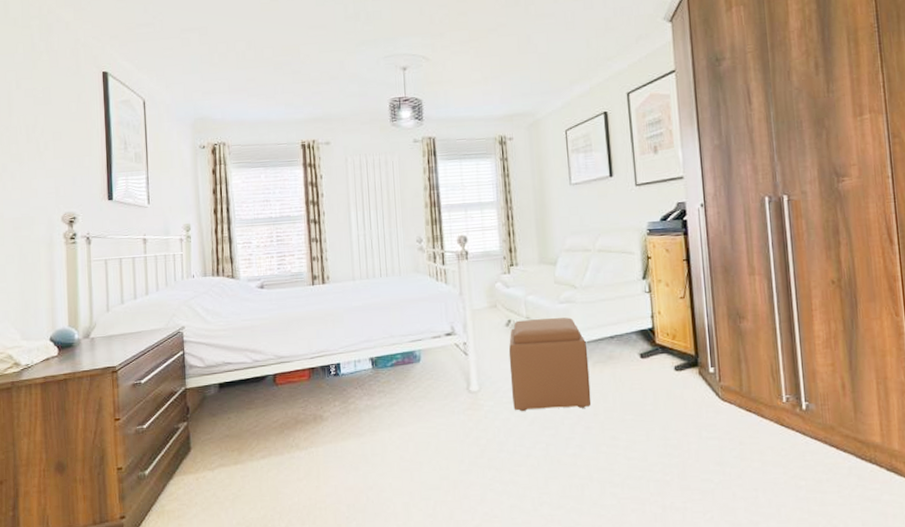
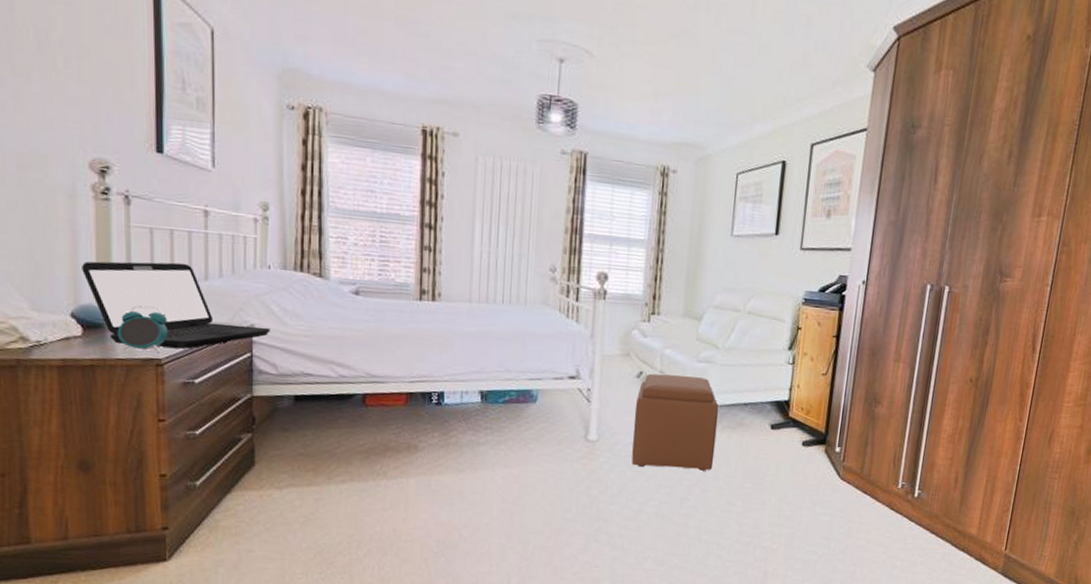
laptop: none [57,284,197,358] -> present [82,261,270,349]
alarm clock: none [83,323,121,364] -> present [117,305,169,353]

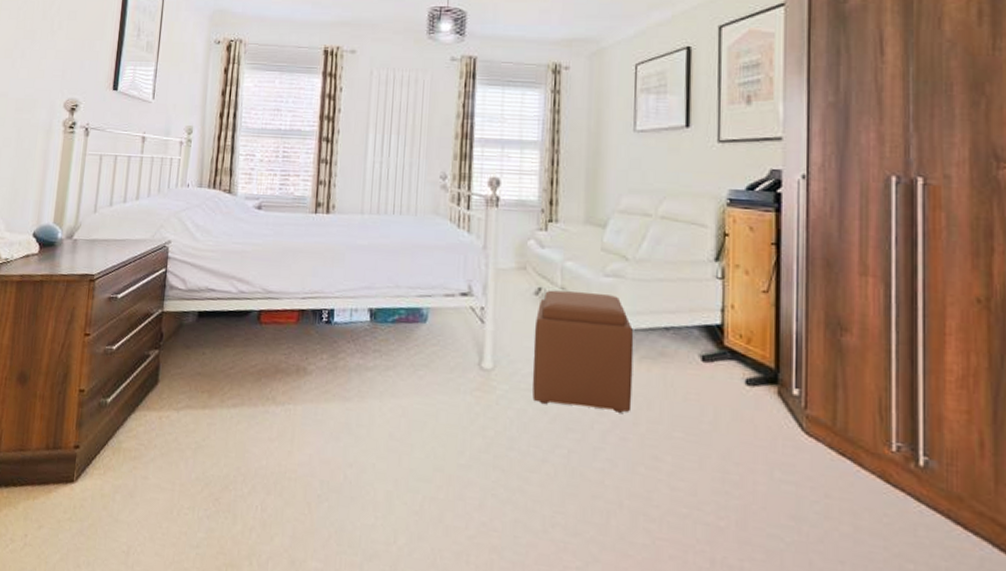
laptop: present [82,261,270,349] -> none [46,184,184,265]
alarm clock: present [117,305,169,353] -> none [64,224,103,269]

